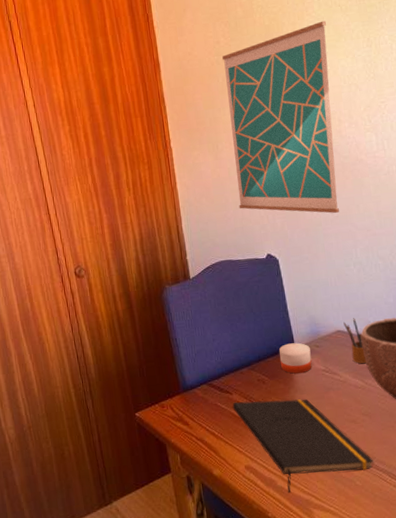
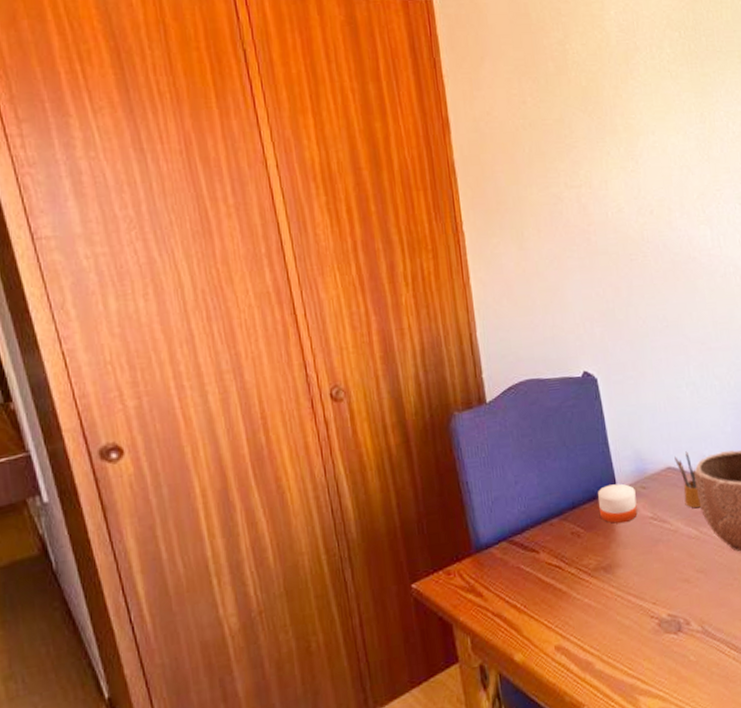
wall art: present [222,20,339,214] -> none [529,87,669,323]
notepad: present [232,399,374,494] -> none [539,555,711,679]

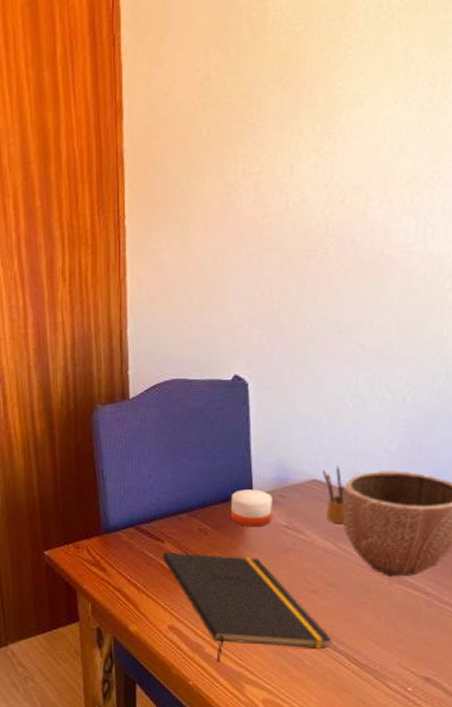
notepad: none [539,555,711,679] -> present [162,551,333,663]

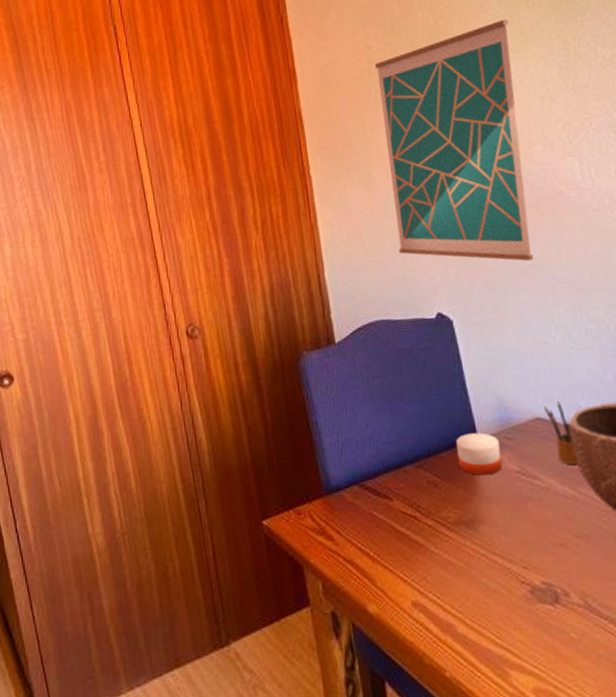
notepad: present [162,551,333,663] -> none [393,511,595,645]
wall art: none [205,45,374,328] -> present [375,19,533,262]

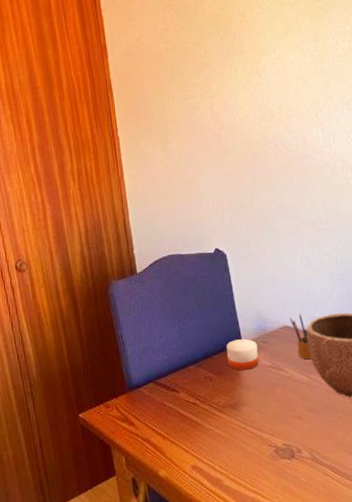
wall art: present [375,19,533,262] -> none [171,13,286,209]

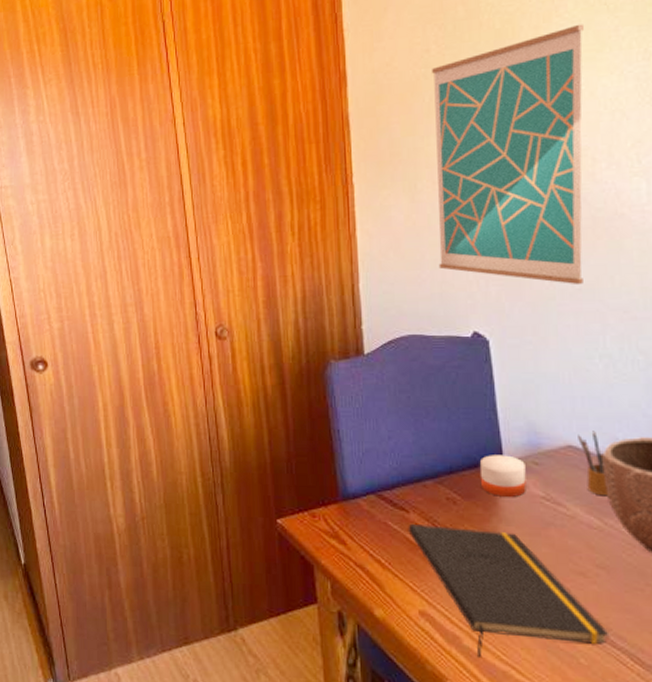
wall art: none [171,13,286,209] -> present [432,24,585,285]
notepad: none [179,396,318,493] -> present [408,523,610,659]

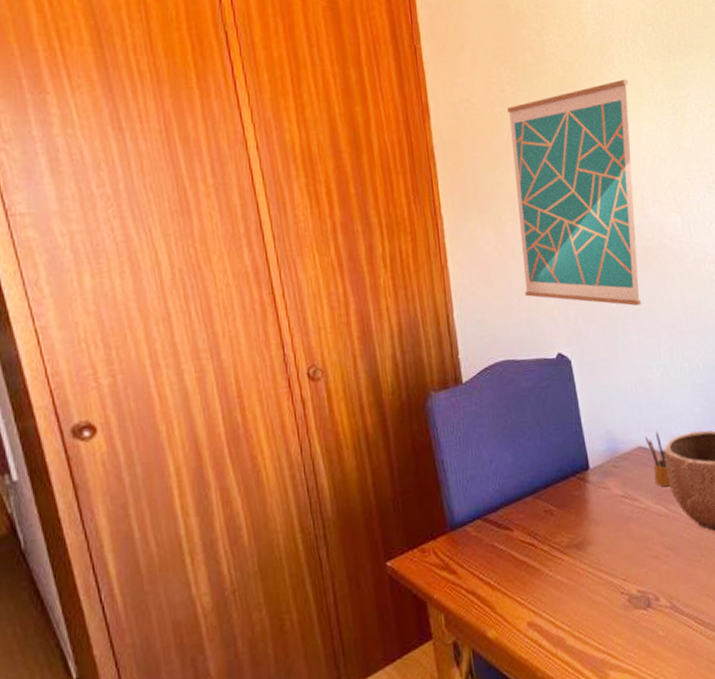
notepad: present [408,523,610,659] -> none [513,533,679,654]
candle: present [480,455,526,497] -> none [571,462,609,502]

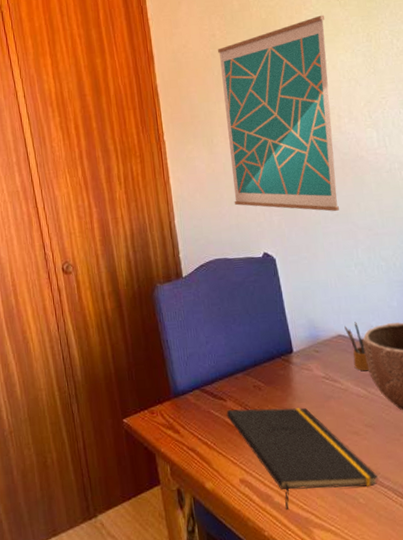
notepad: none [513,533,679,654] -> present [226,408,379,511]

